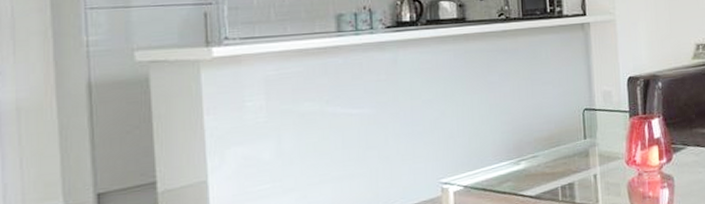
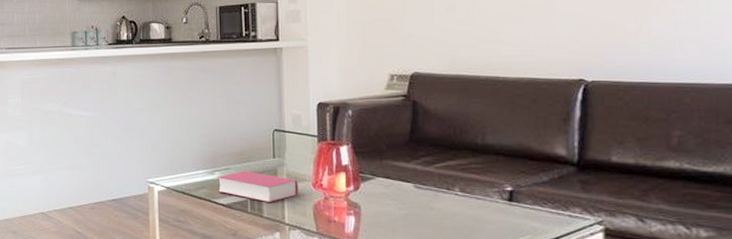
book: none [523,156,612,188] -> present [217,170,298,203]

